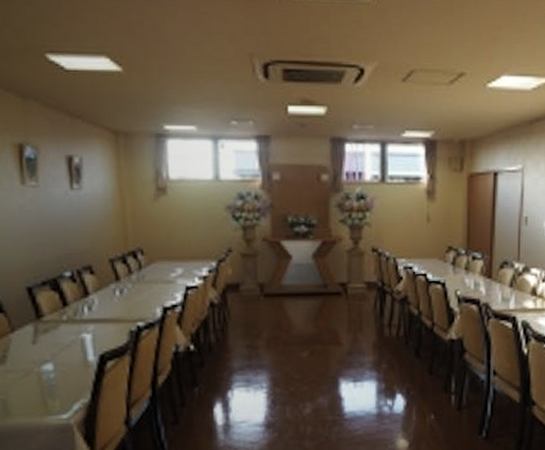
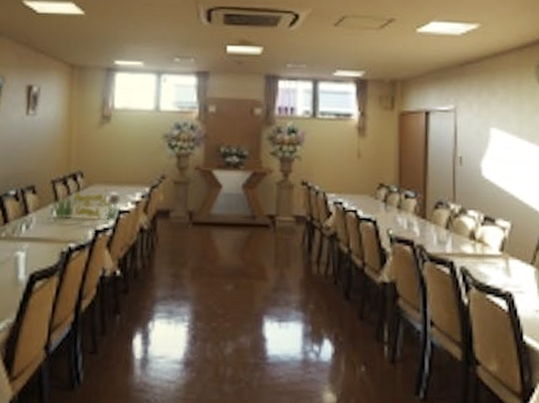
flower arrangement: none [115,264,188,299] -> present [53,185,121,222]

